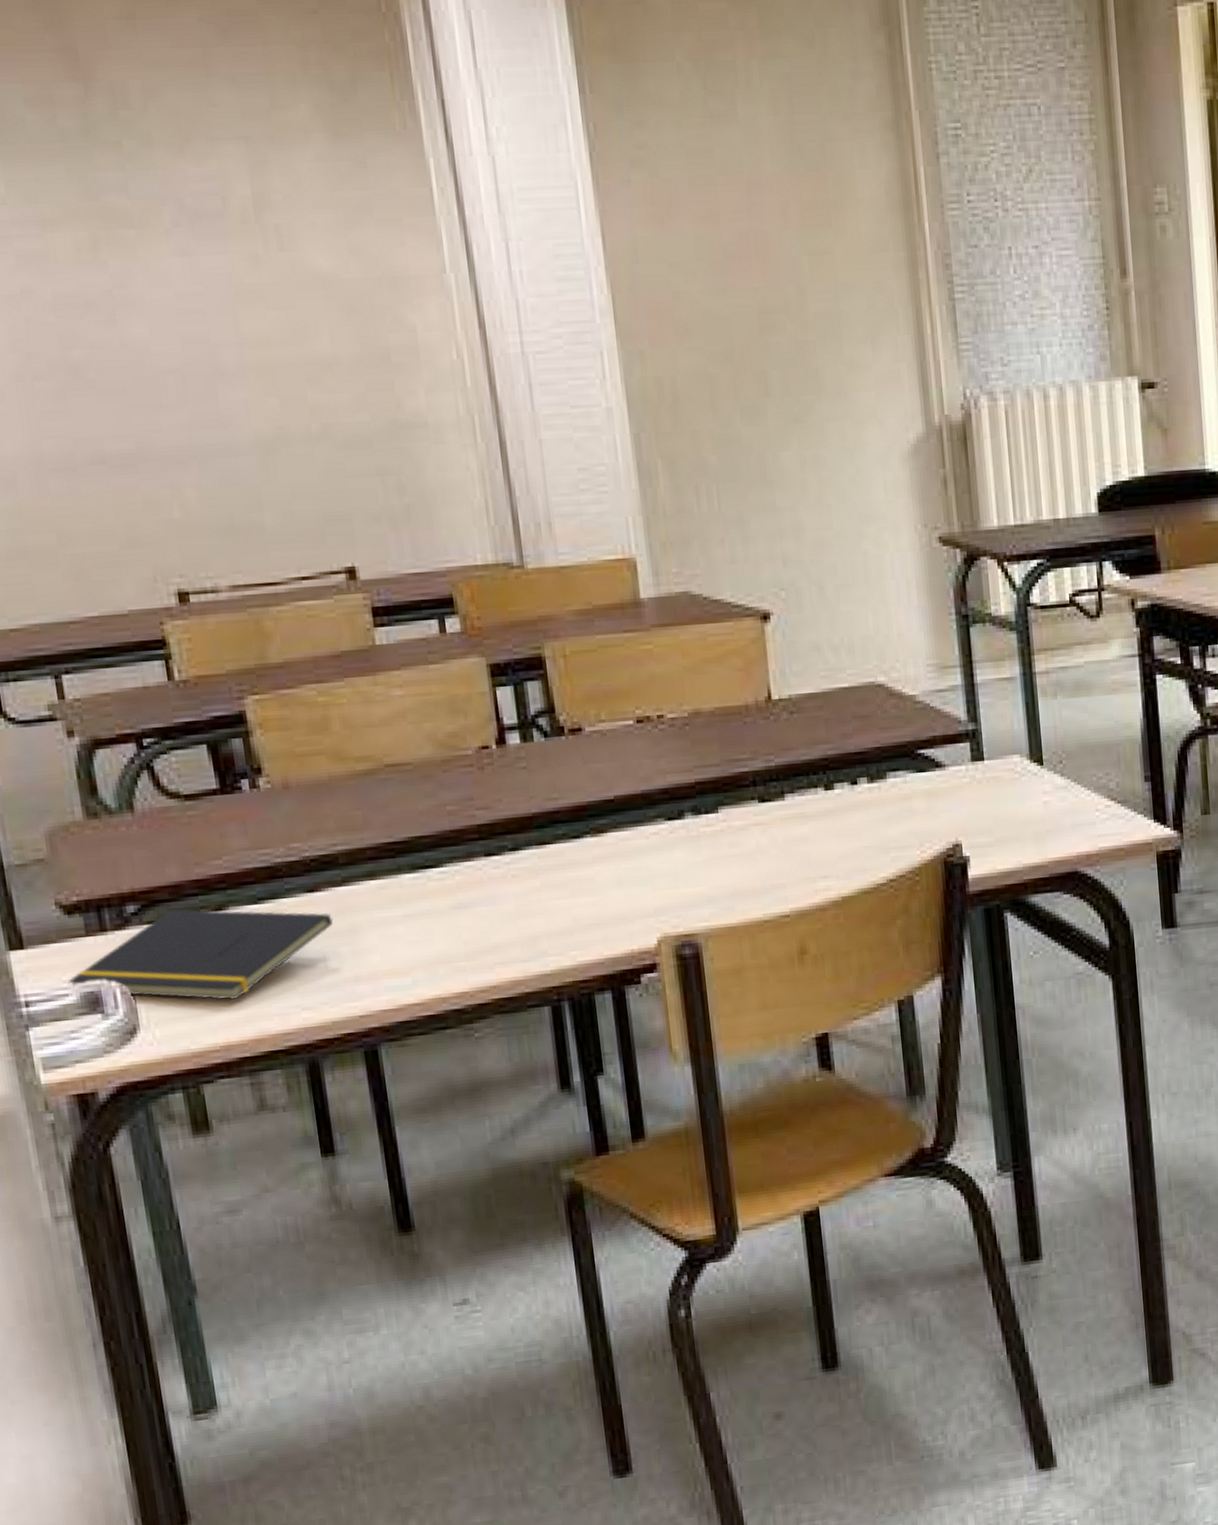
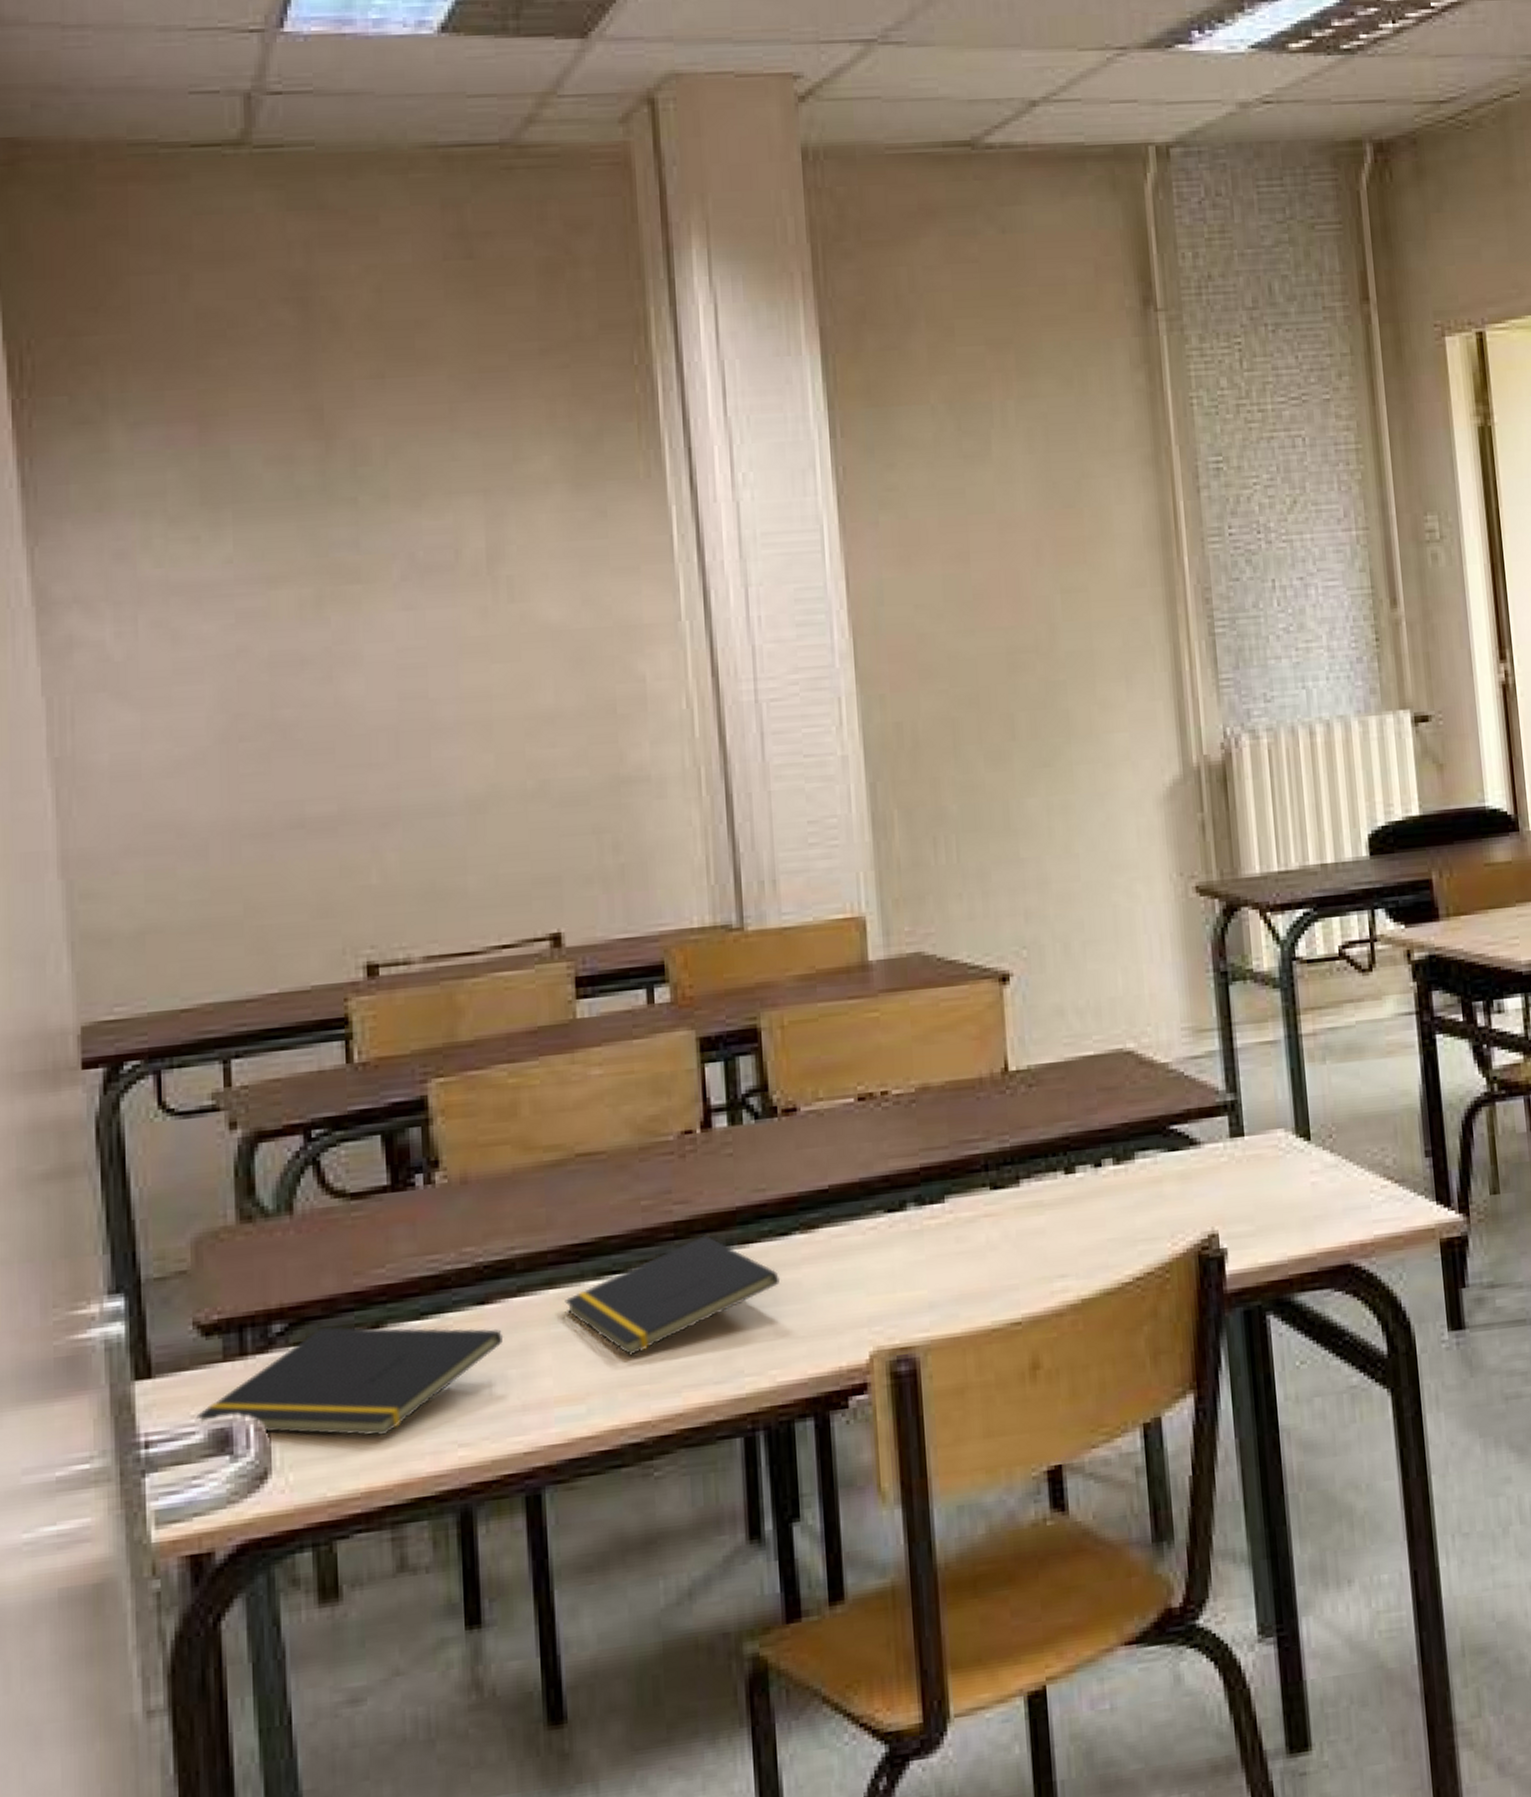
notepad: none [385,837,576,938] -> present [564,1235,781,1356]

